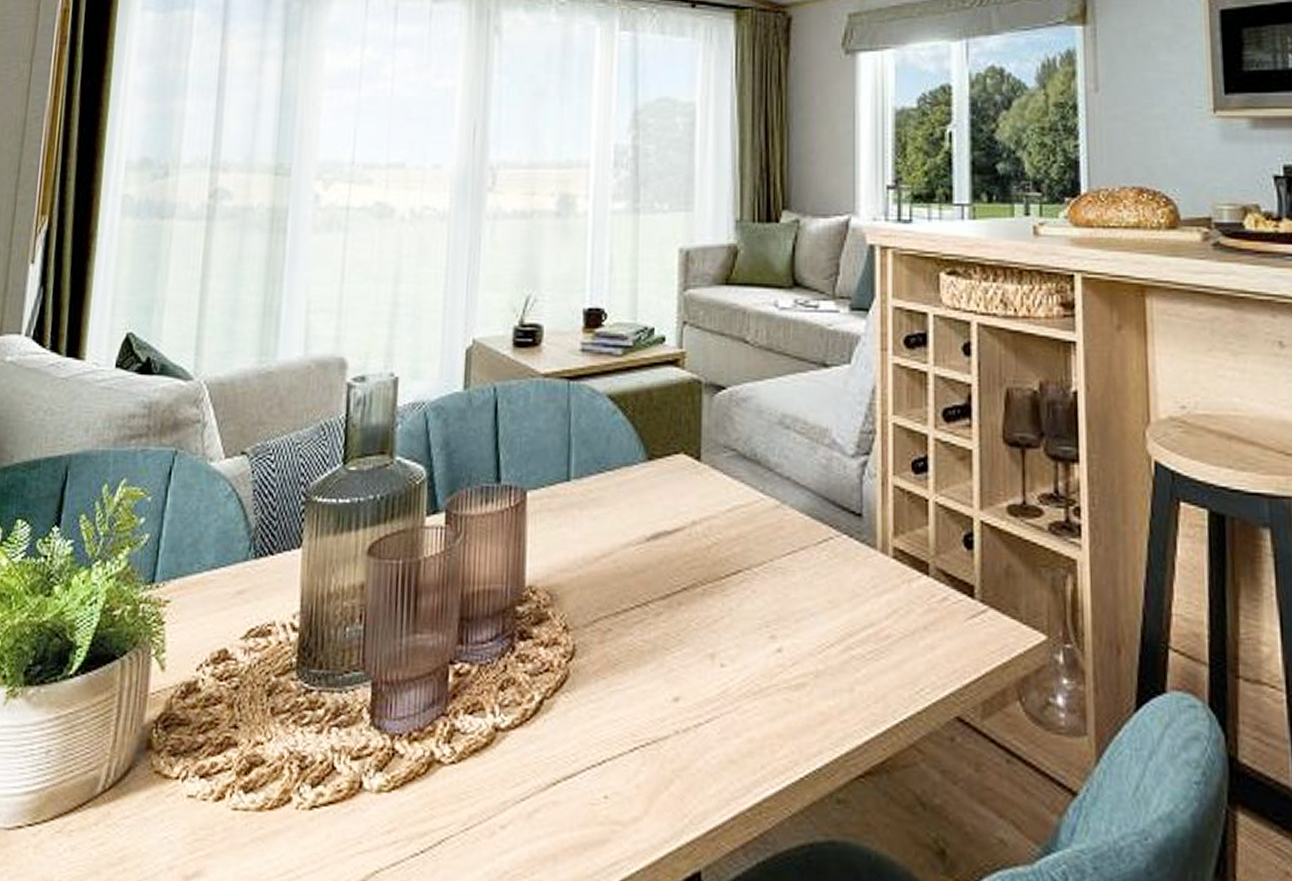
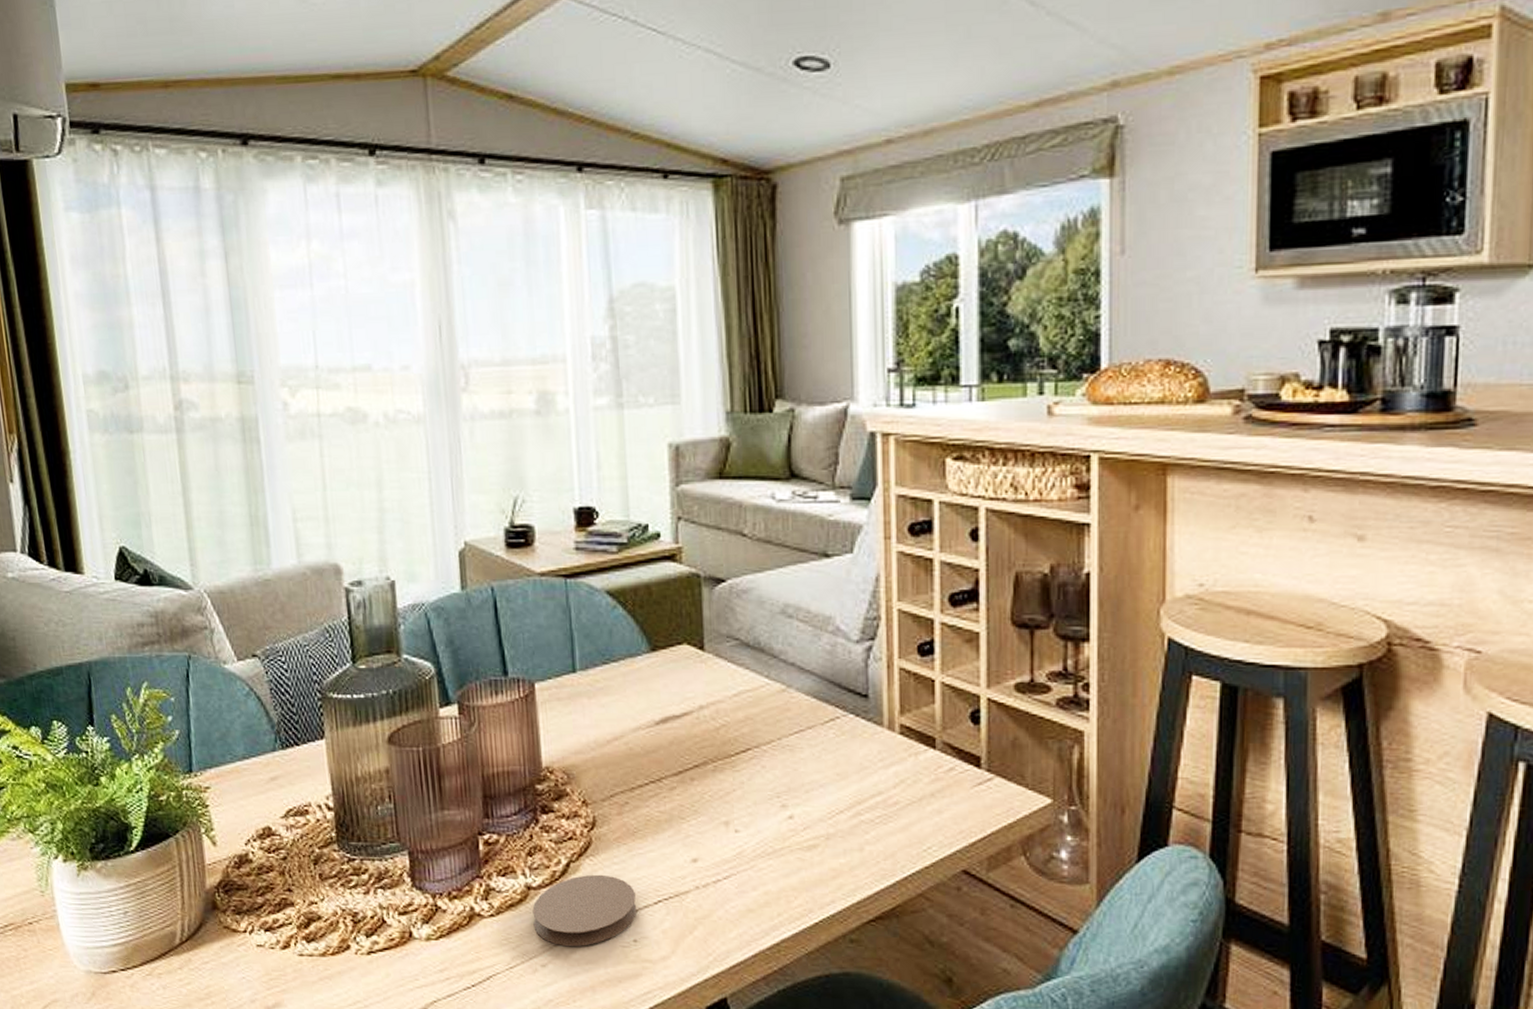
coaster: none [497,714,610,804] -> present [532,874,636,947]

